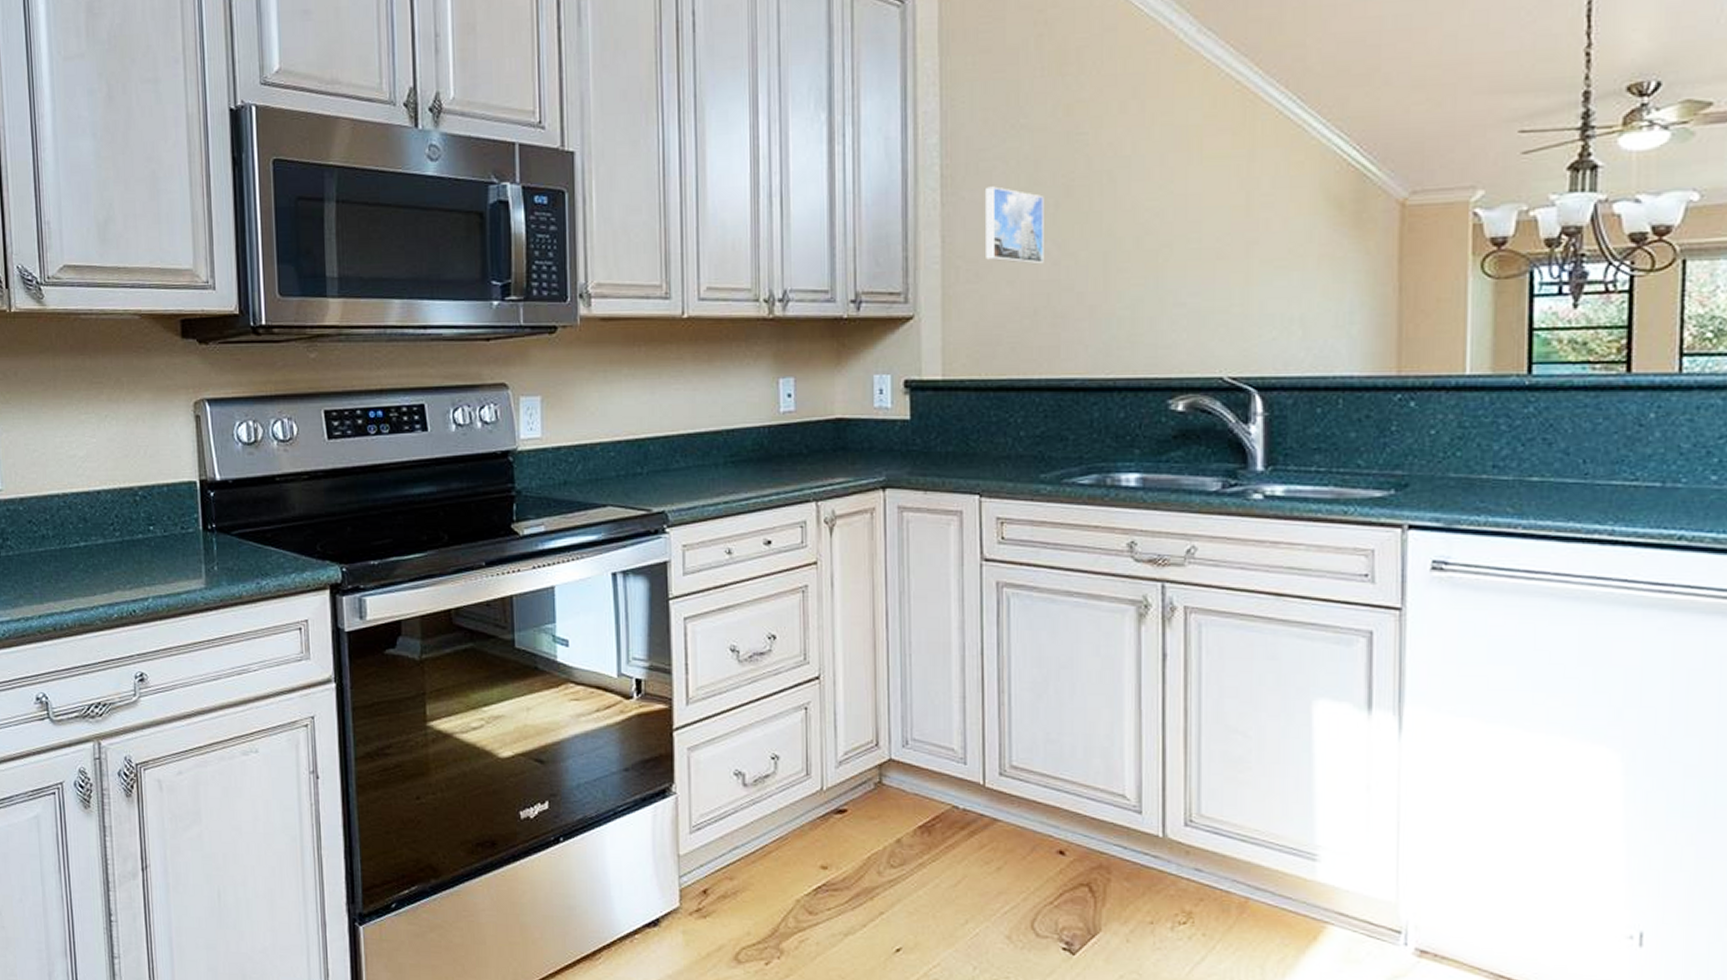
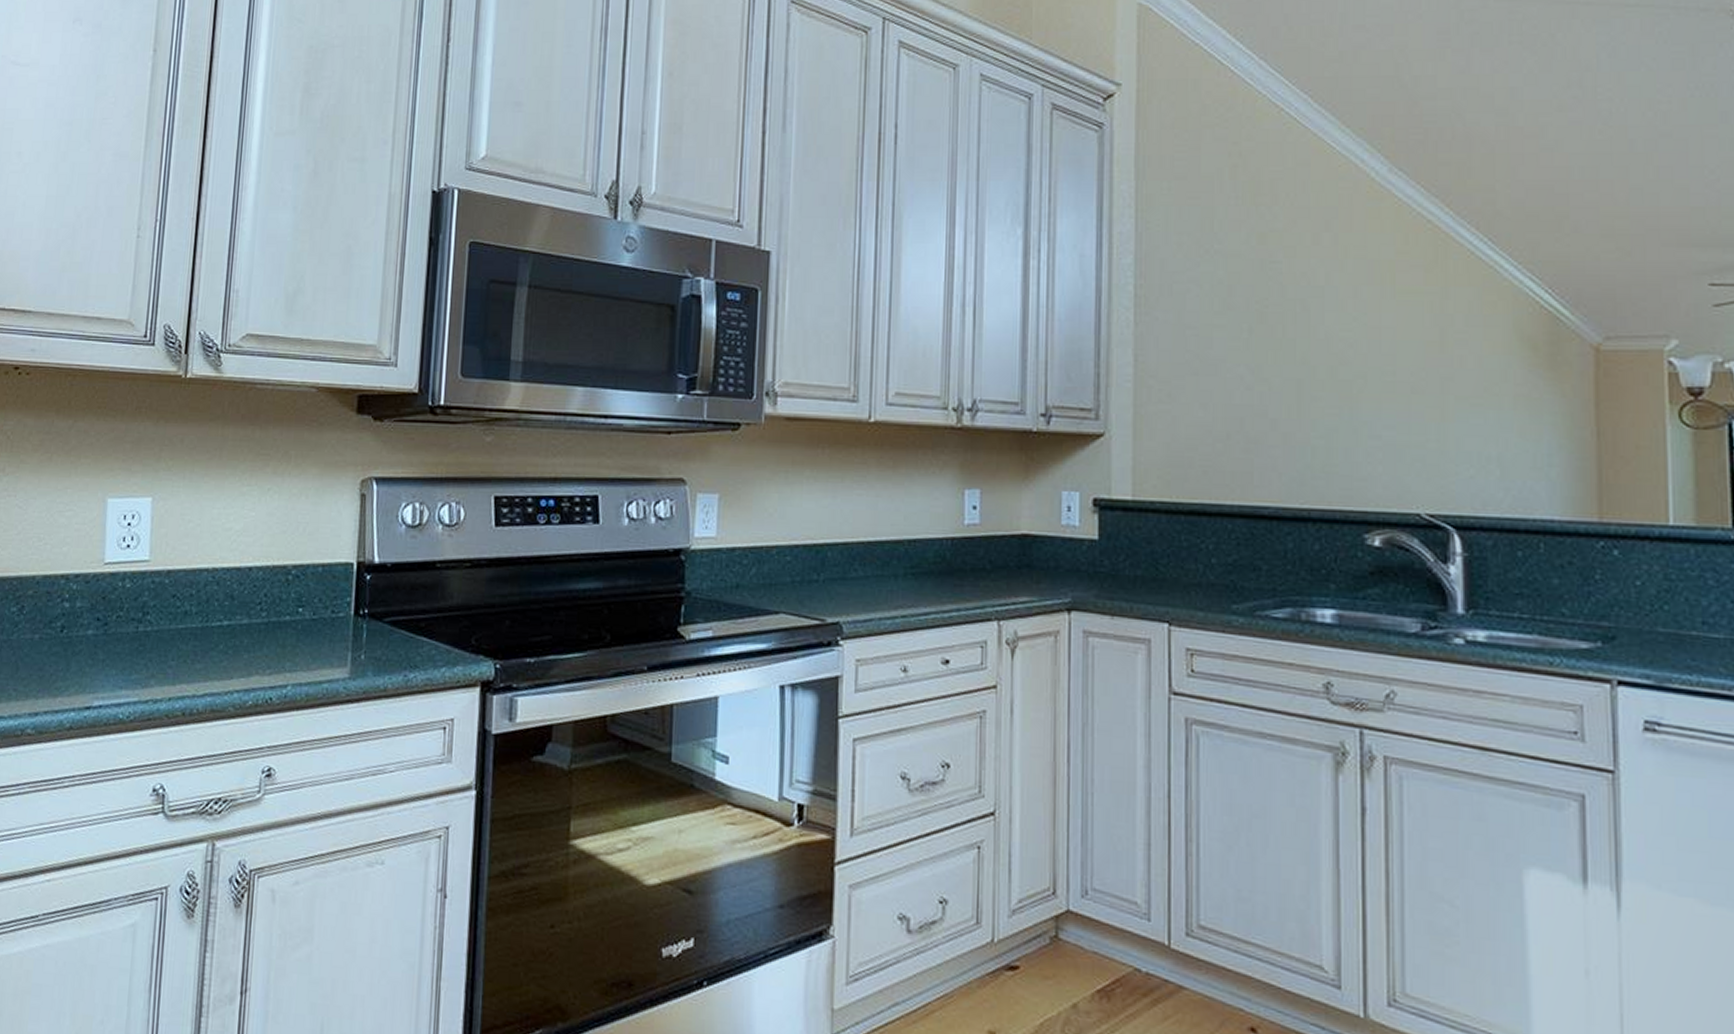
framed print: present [986,186,1044,265] -> none [1178,308,1237,389]

